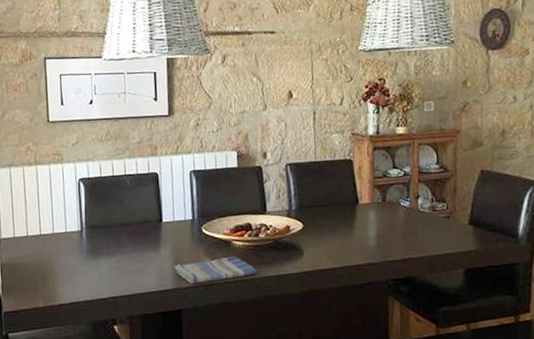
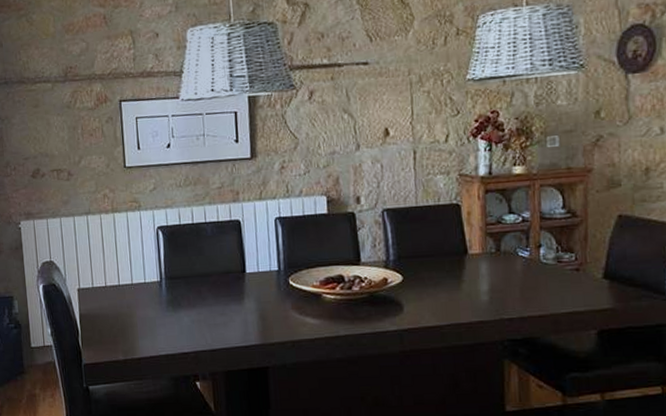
dish towel: present [174,256,258,284] -> none [259,310,352,340]

